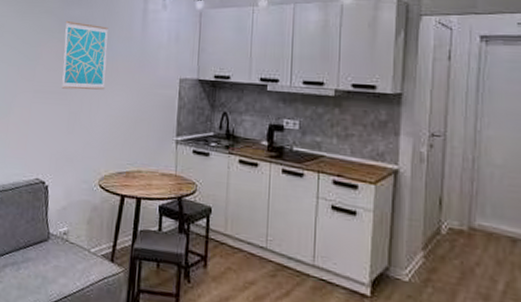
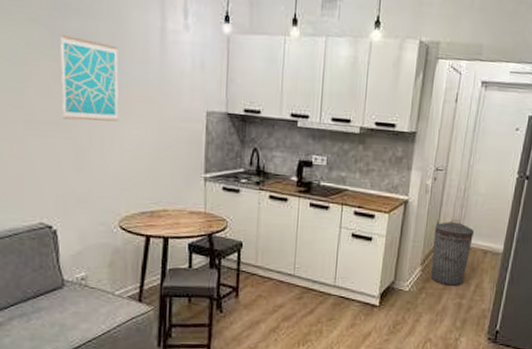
trash can: none [437,195,494,283] -> present [431,219,475,286]

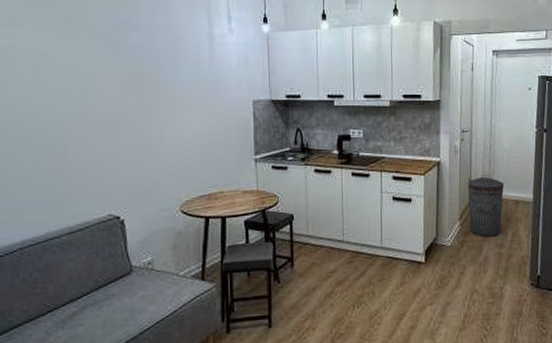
wall art: present [59,33,119,122] -> none [121,47,176,119]

